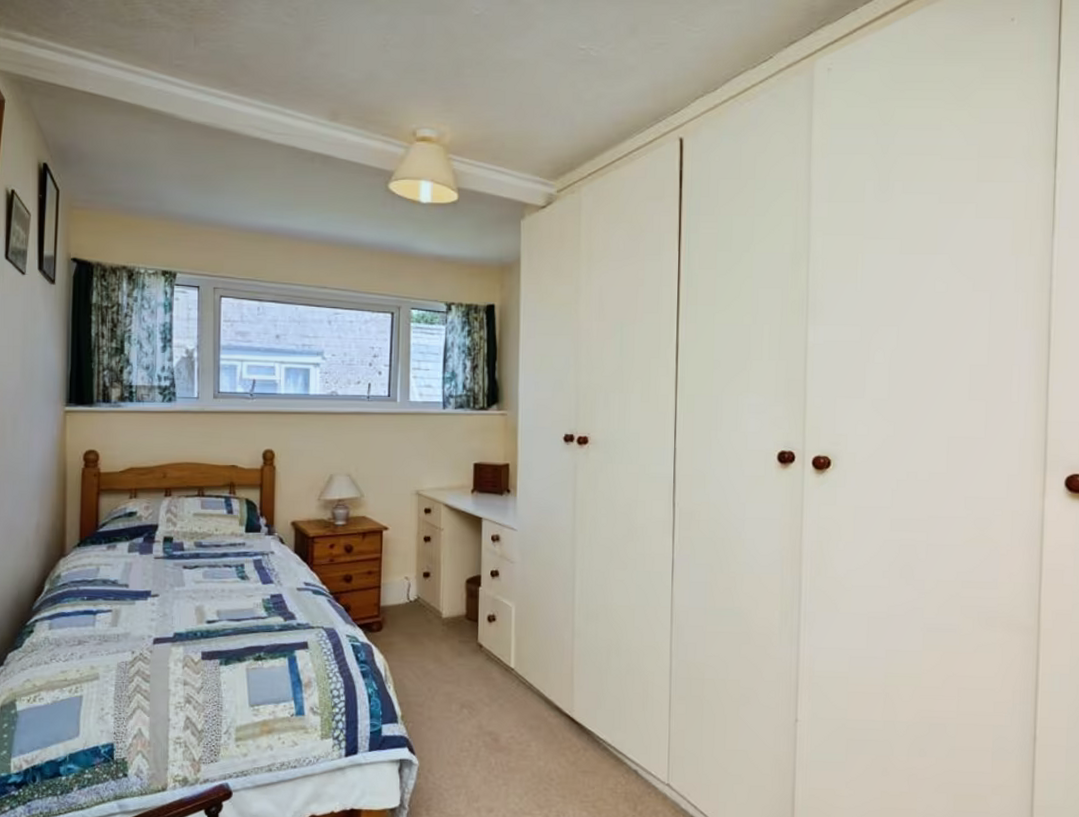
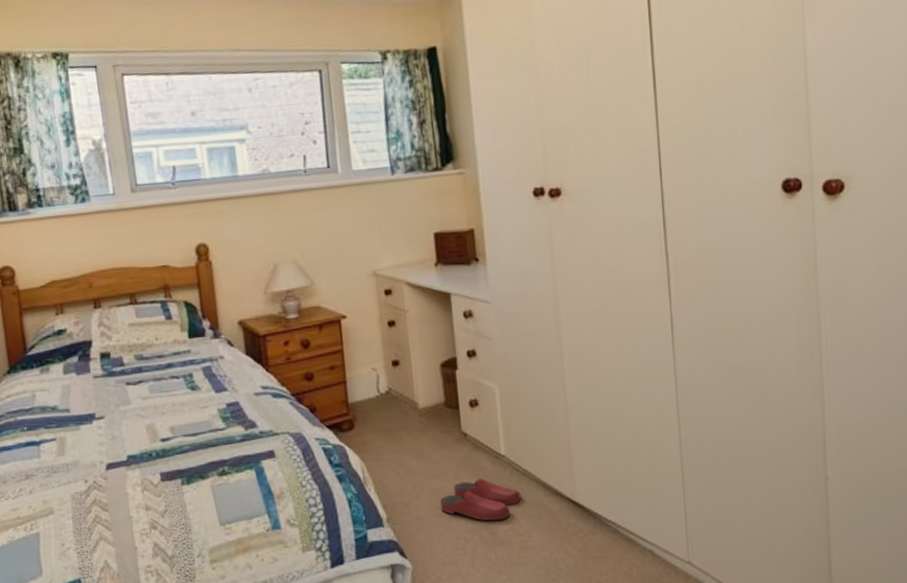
slippers: none [451,686,525,728] -> present [440,477,522,521]

